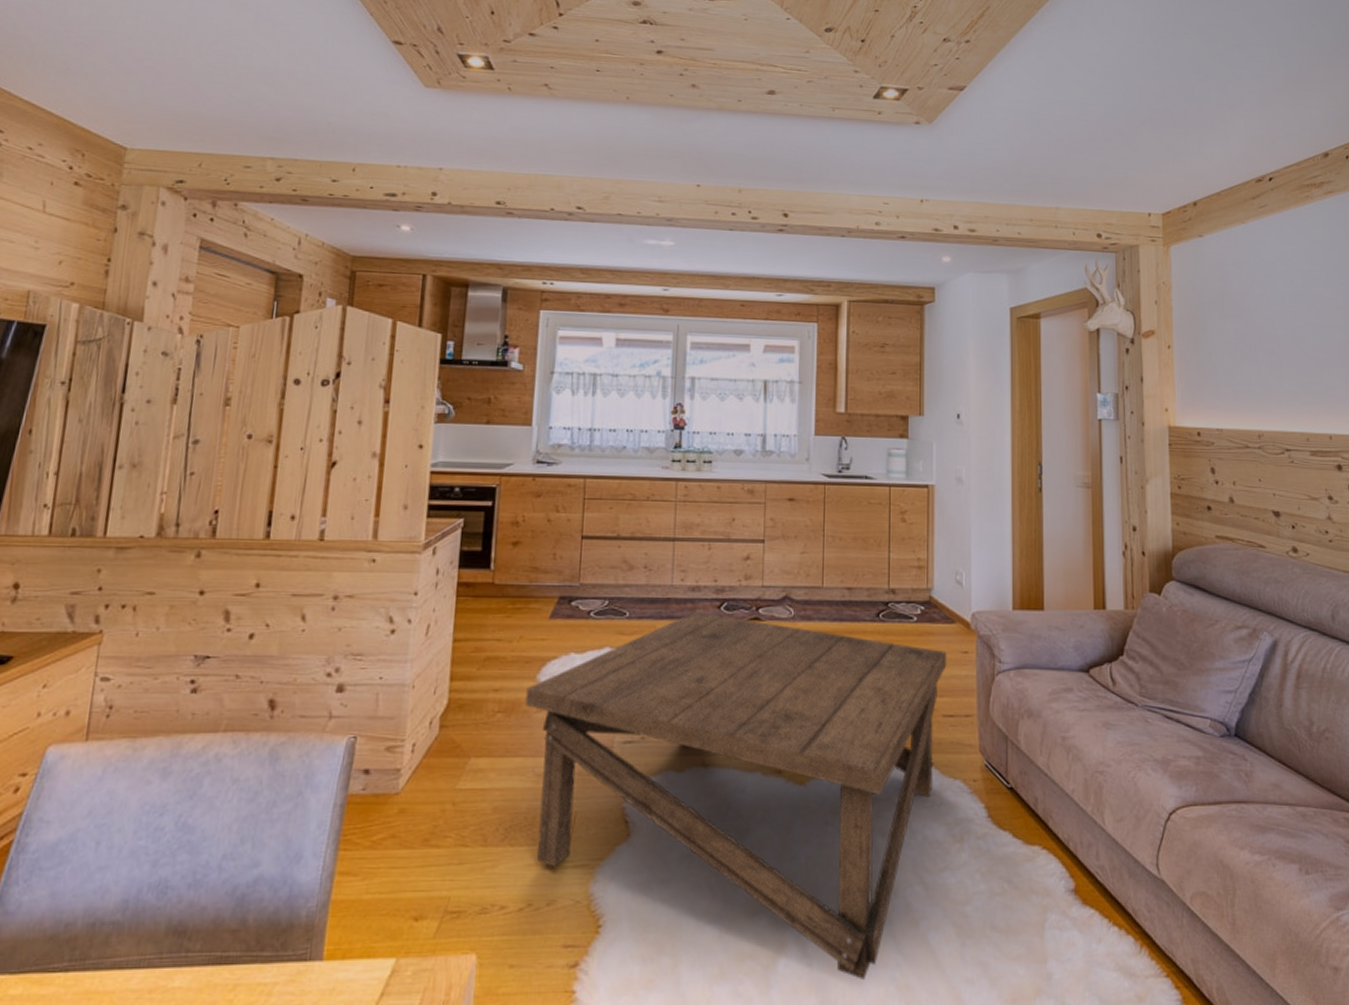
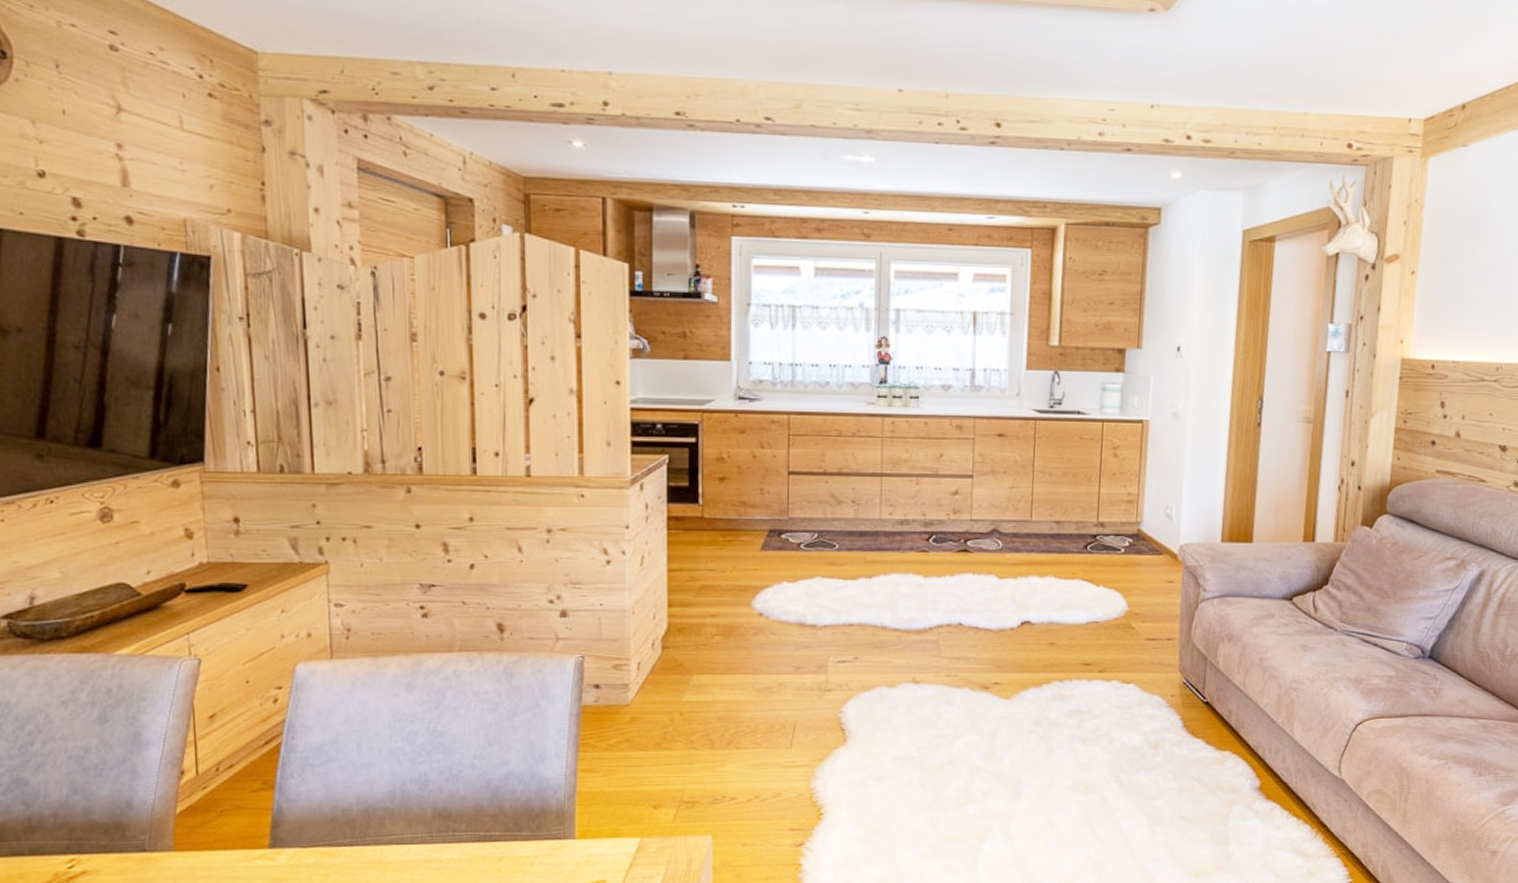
coffee table: present [525,612,947,979] -> none [742,544,1153,857]

